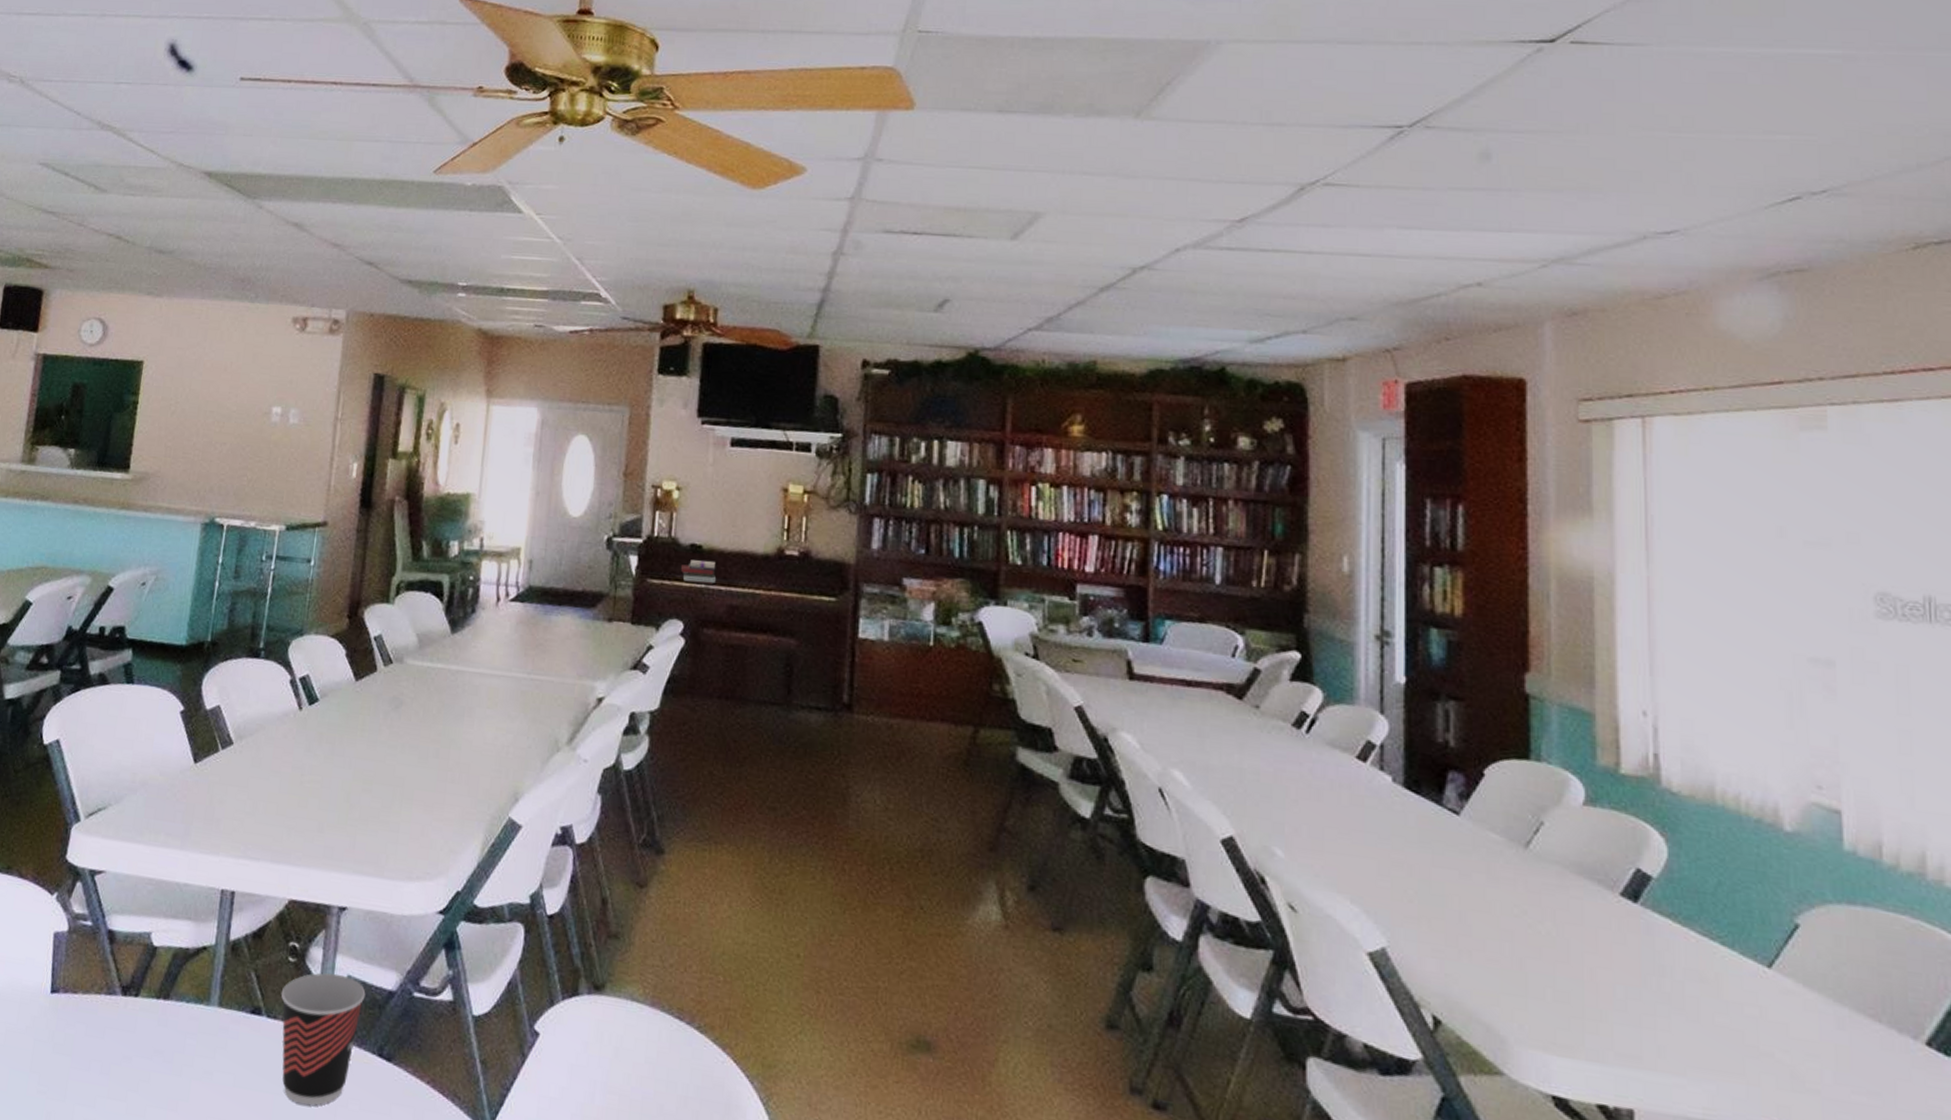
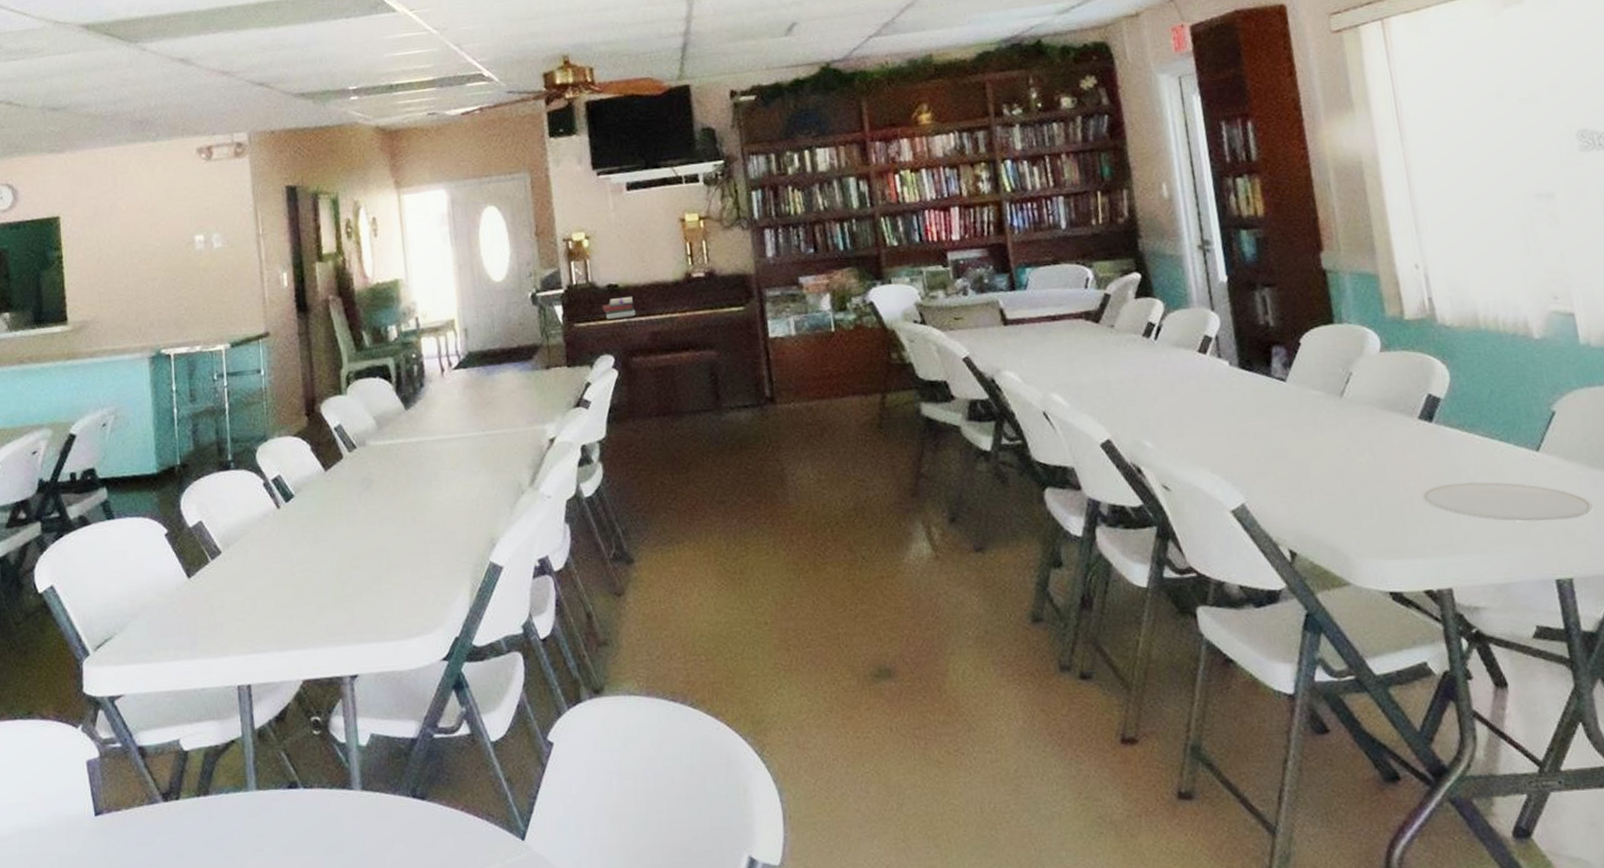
cup: present [280,972,366,1106] -> none [312,734,391,857]
plate: none [1611,980,1833,1061] -> present [1422,481,1593,522]

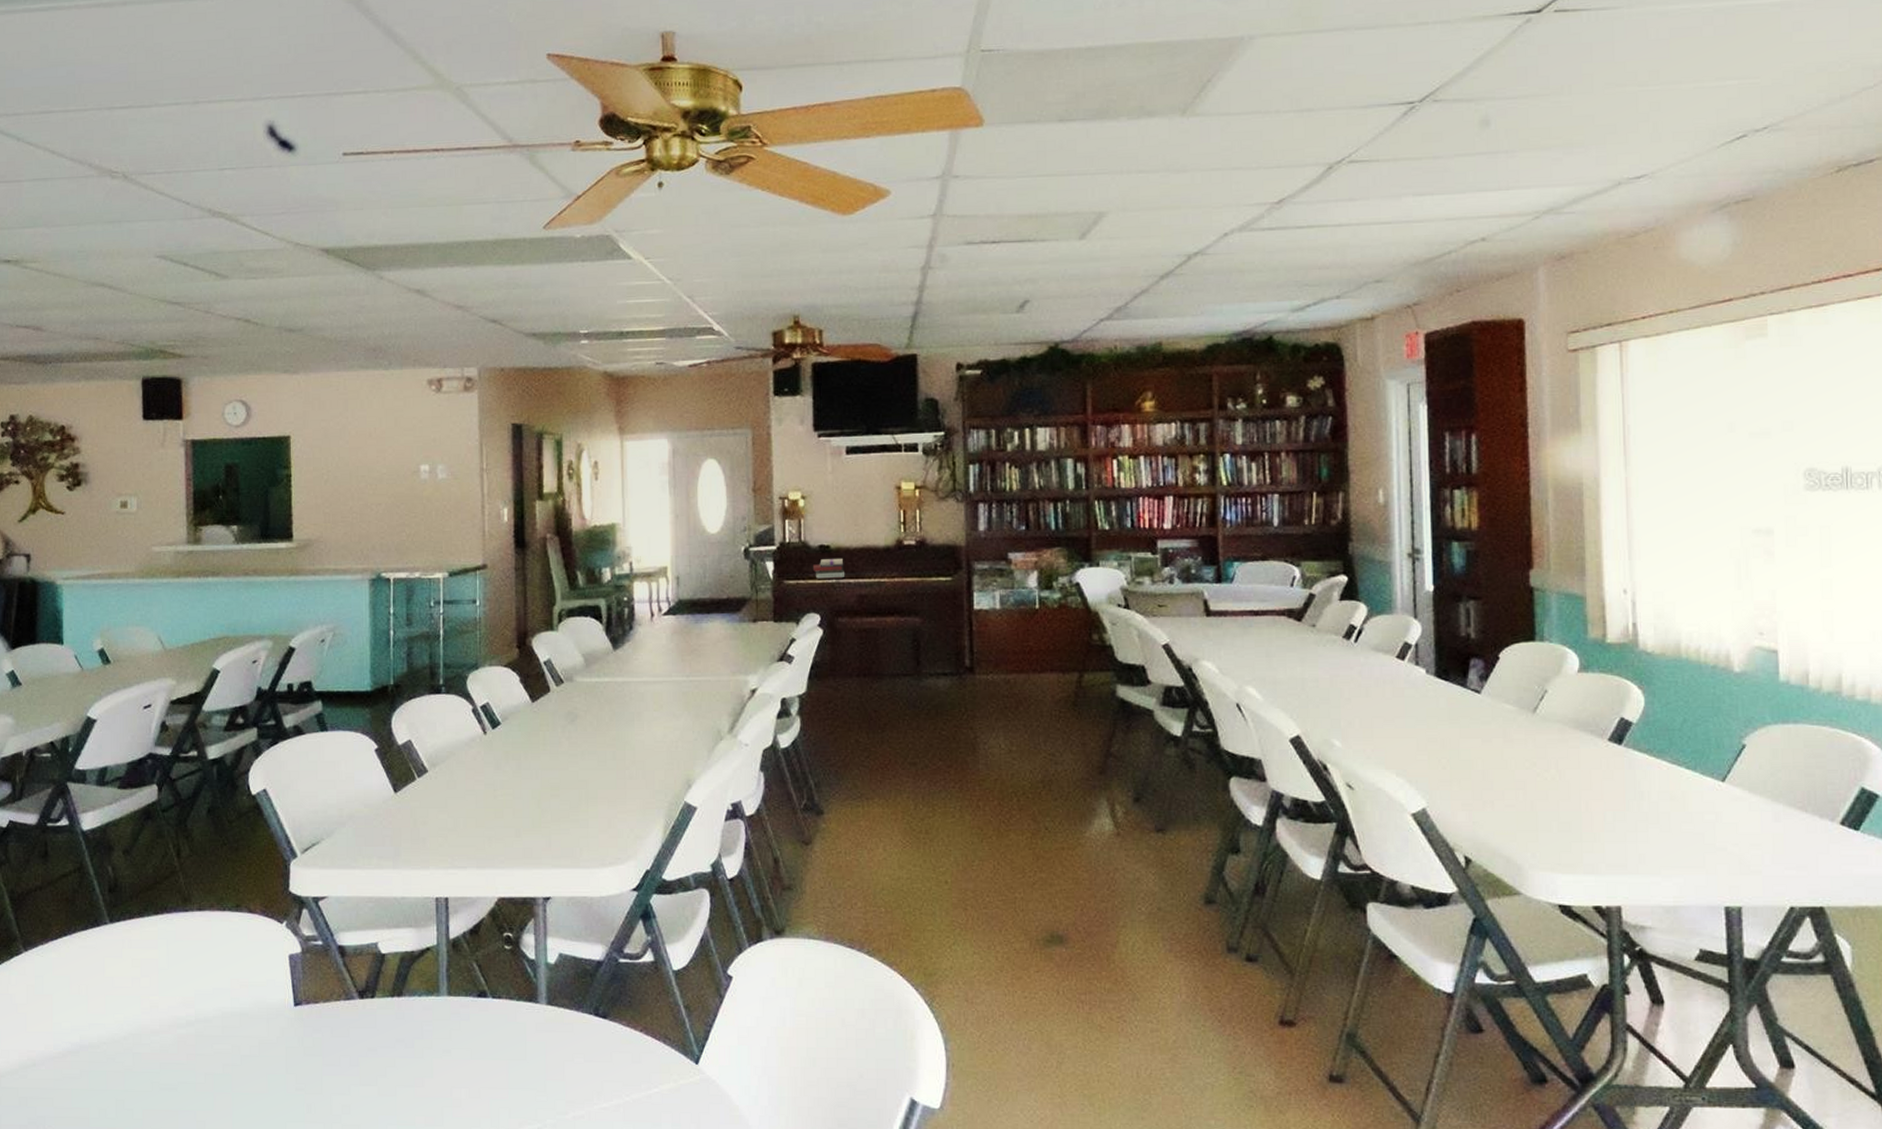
plate: present [1422,481,1593,522] -> none [1602,806,1771,850]

